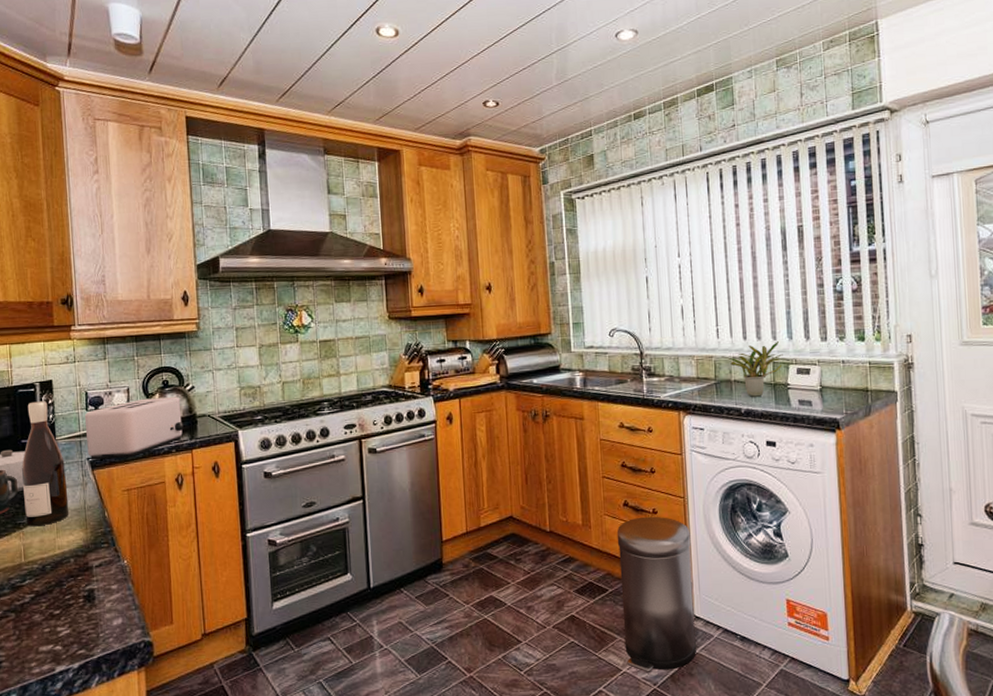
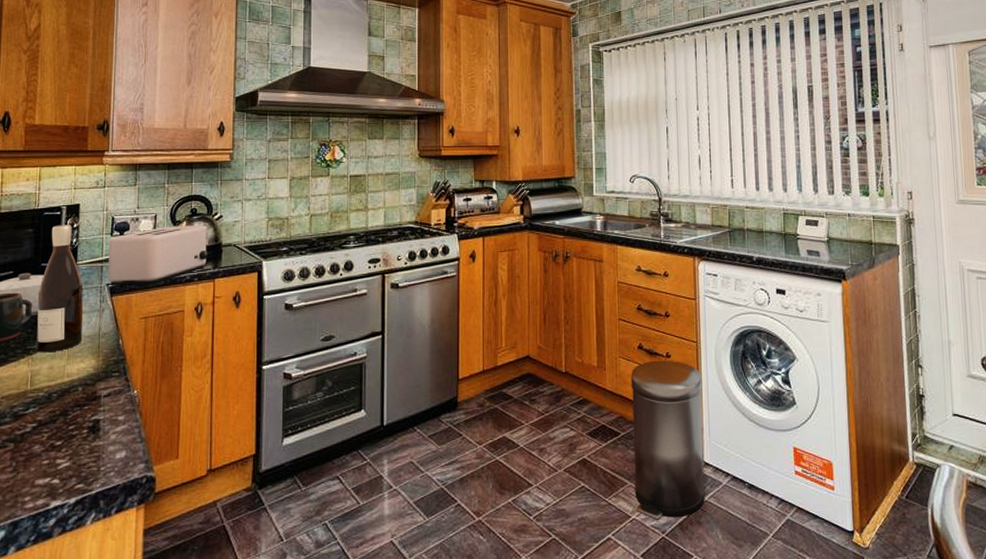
potted plant: present [721,341,790,397] -> none [735,193,799,246]

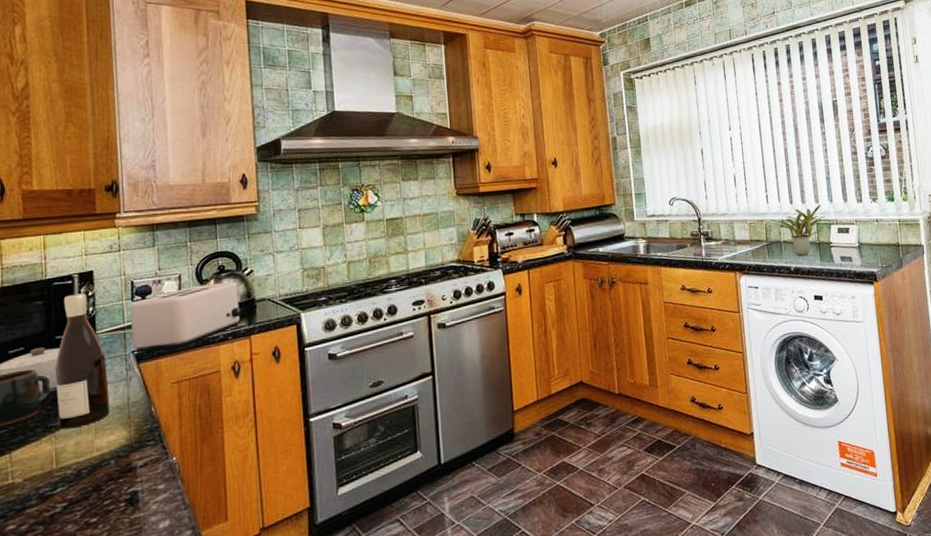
pedal bin: present [630,360,705,521] -> none [682,372,760,524]
potted plant: none [735,193,799,246] -> present [771,204,831,256]

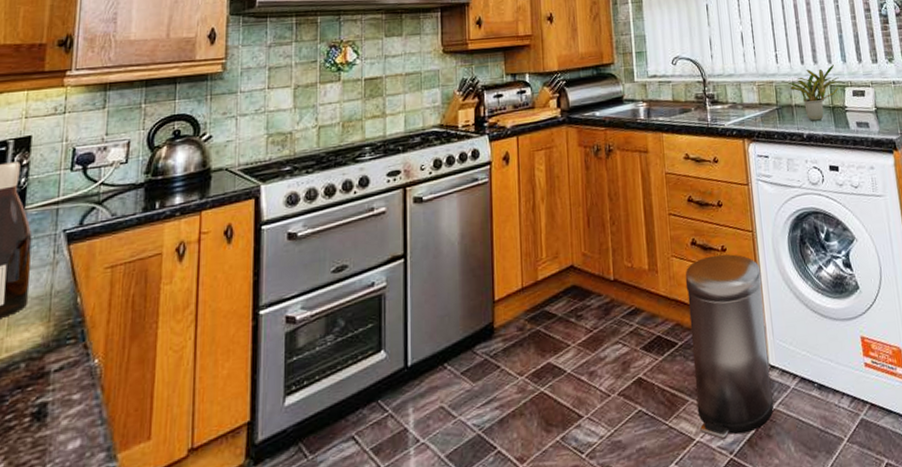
toaster: present [129,282,241,353] -> none [65,149,194,232]
pedal bin: none [682,372,760,524] -> present [685,254,774,440]

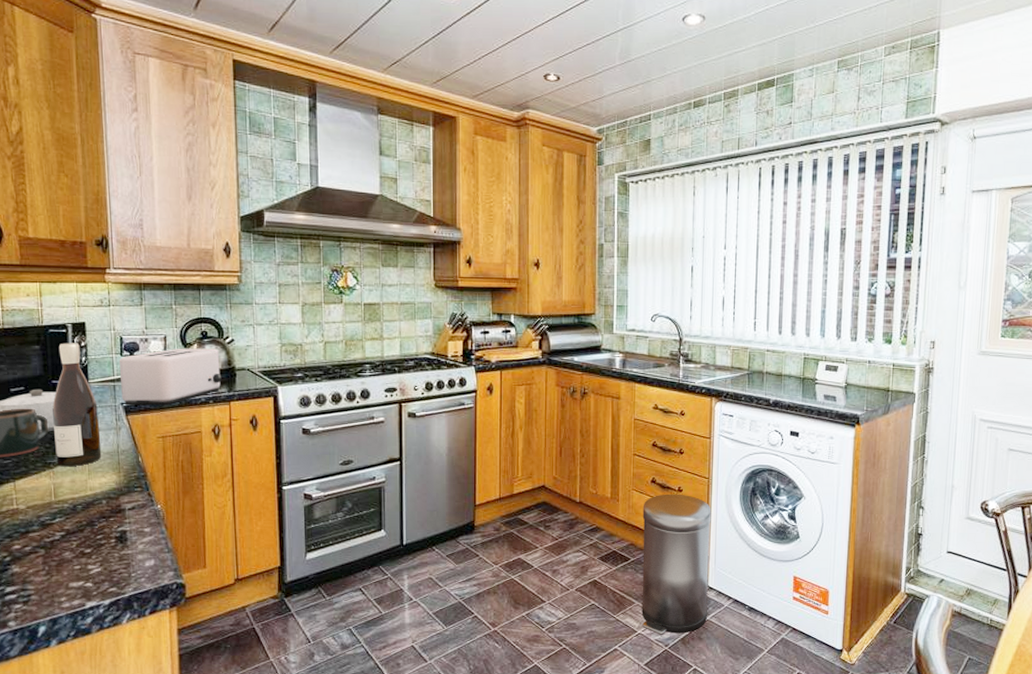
toaster: none [65,149,194,232] -> present [118,348,222,406]
potted plant: present [781,65,845,121] -> none [756,338,820,389]

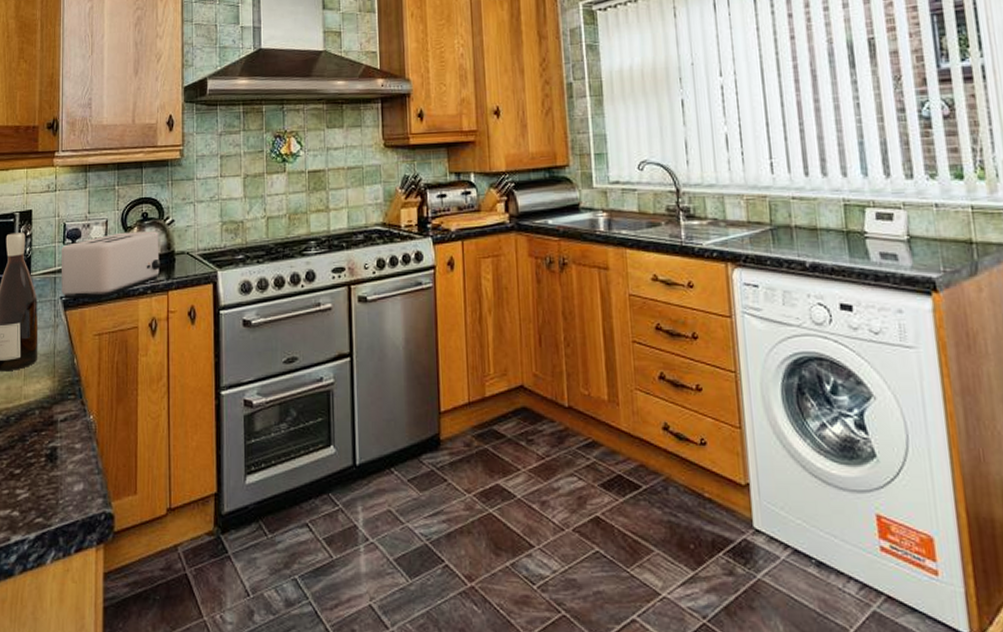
pedal bin: present [641,494,712,636] -> none [651,394,758,602]

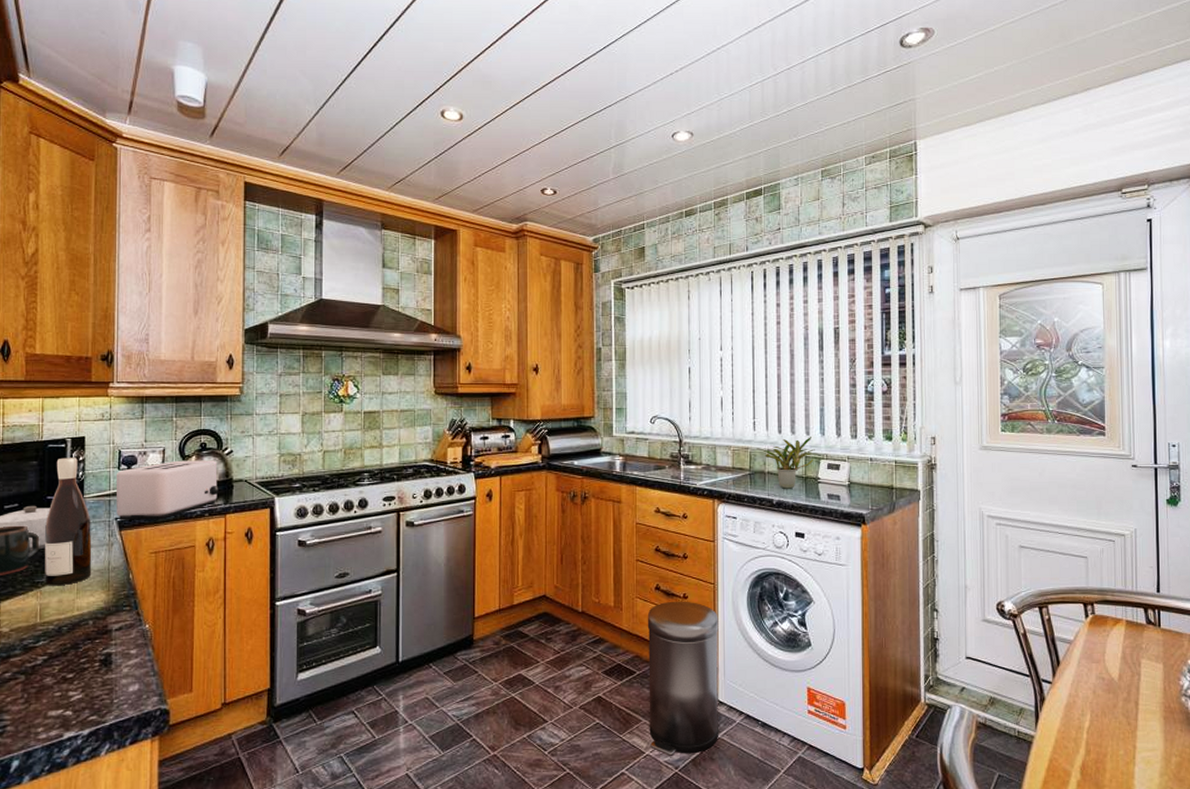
pedal bin: none [651,394,758,602] -> present [647,601,719,757]
potted plant: none [777,179,866,247] -> present [757,437,821,489]

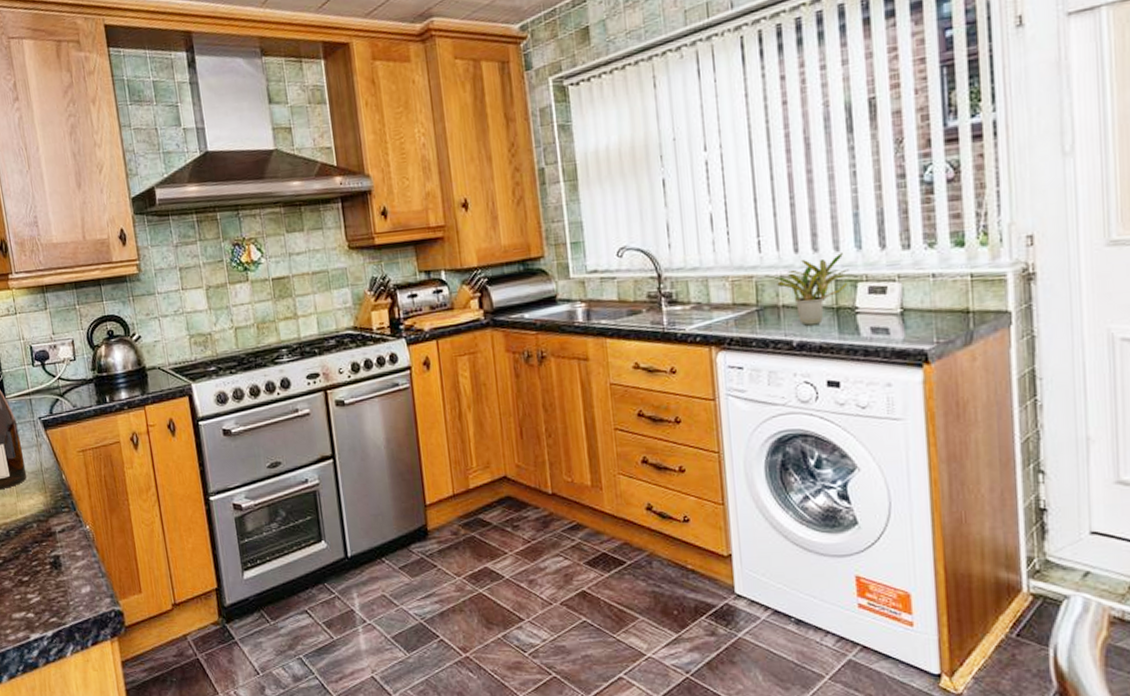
toaster: present [115,460,219,520] -> none [31,348,134,420]
pedal bin: present [647,601,719,757] -> none [634,475,739,660]

